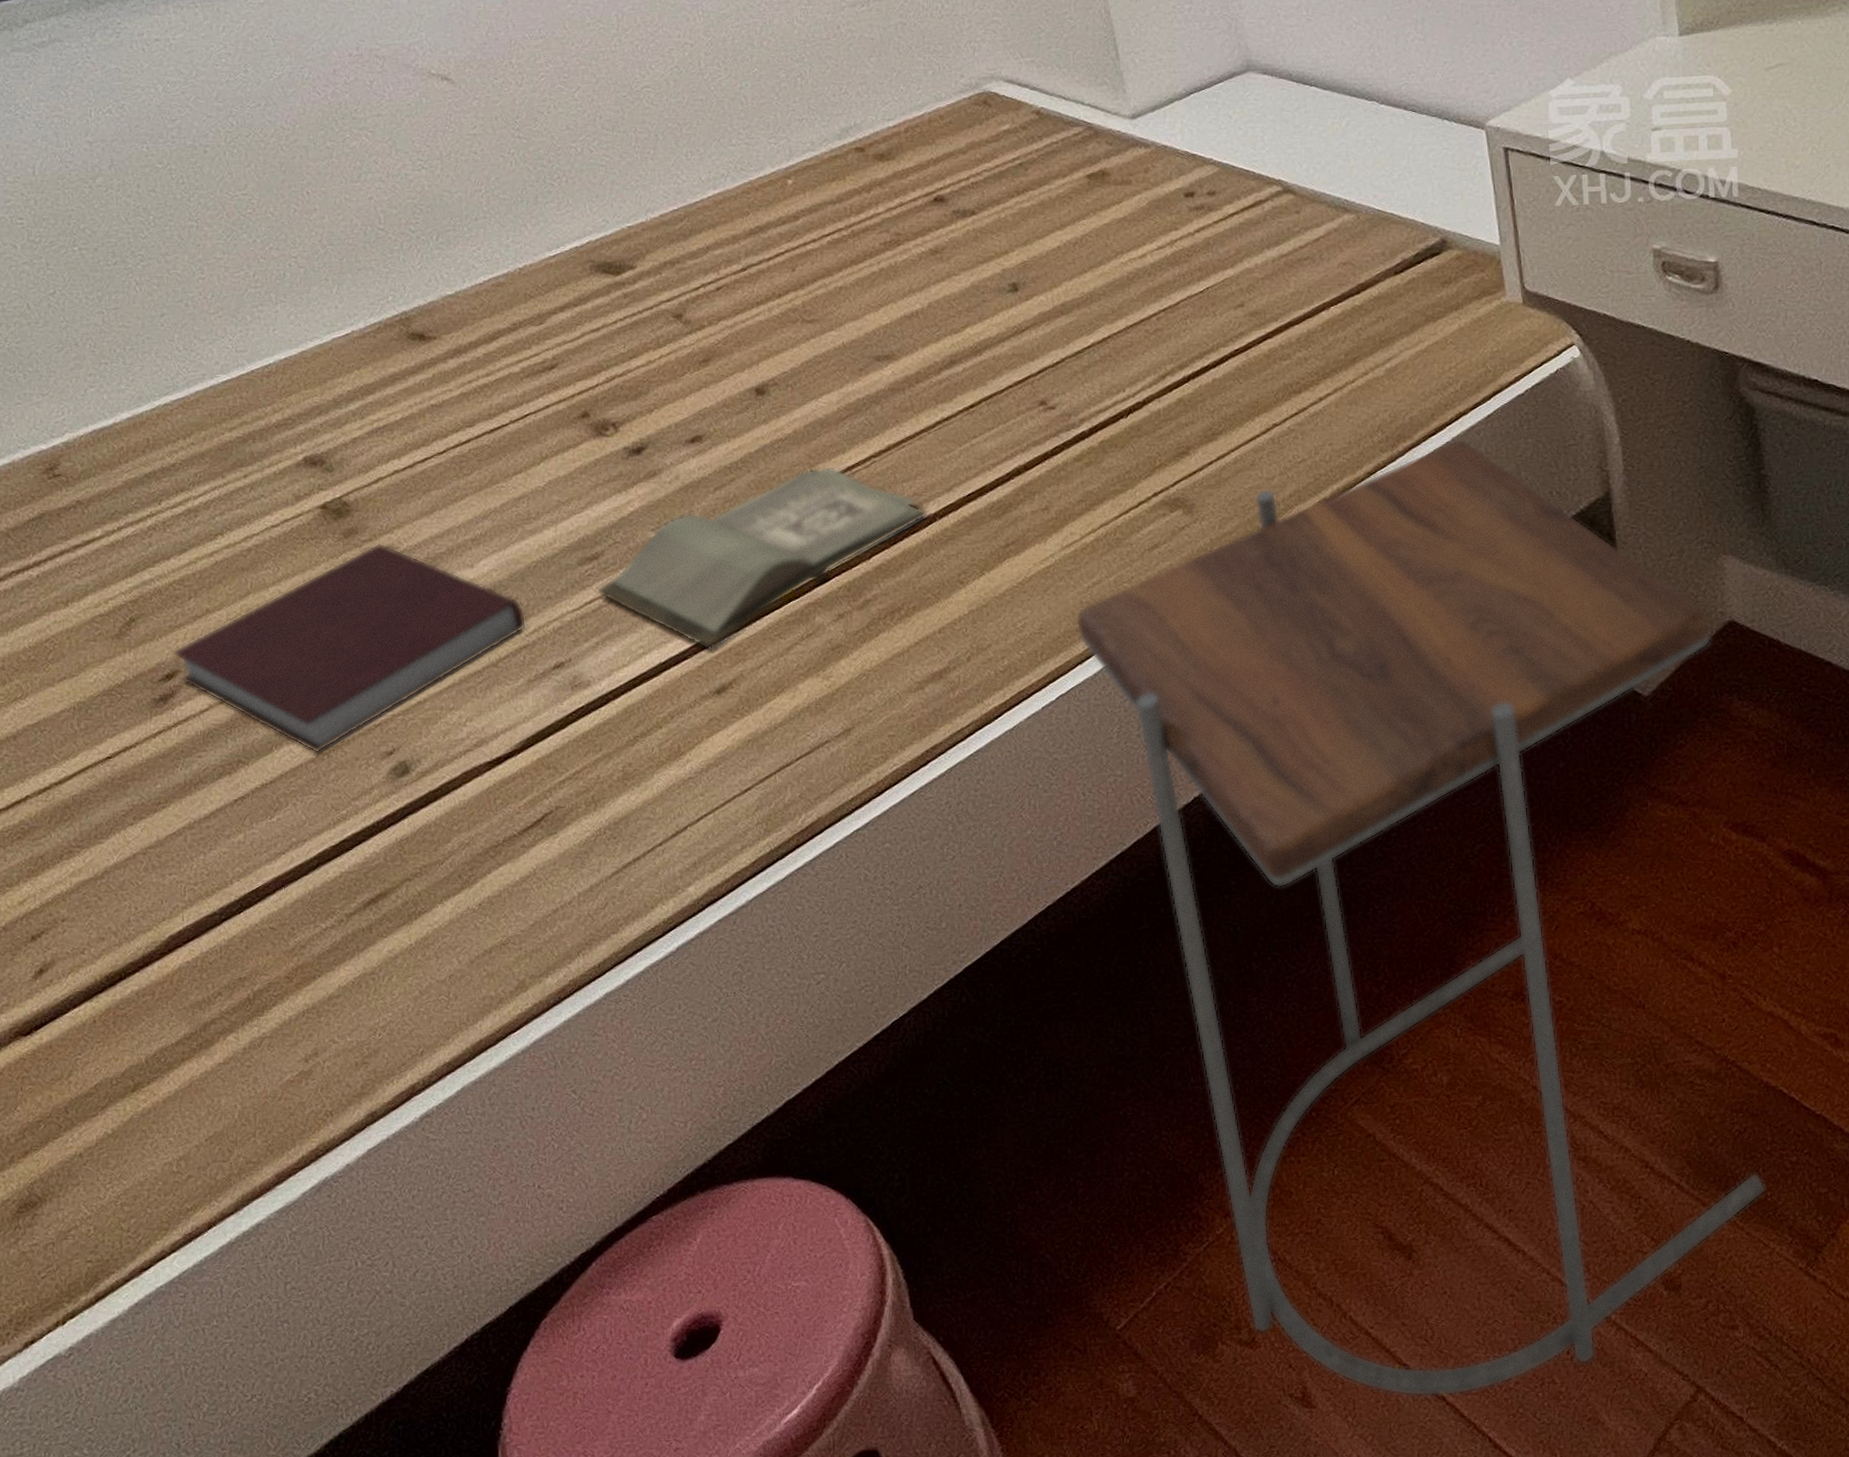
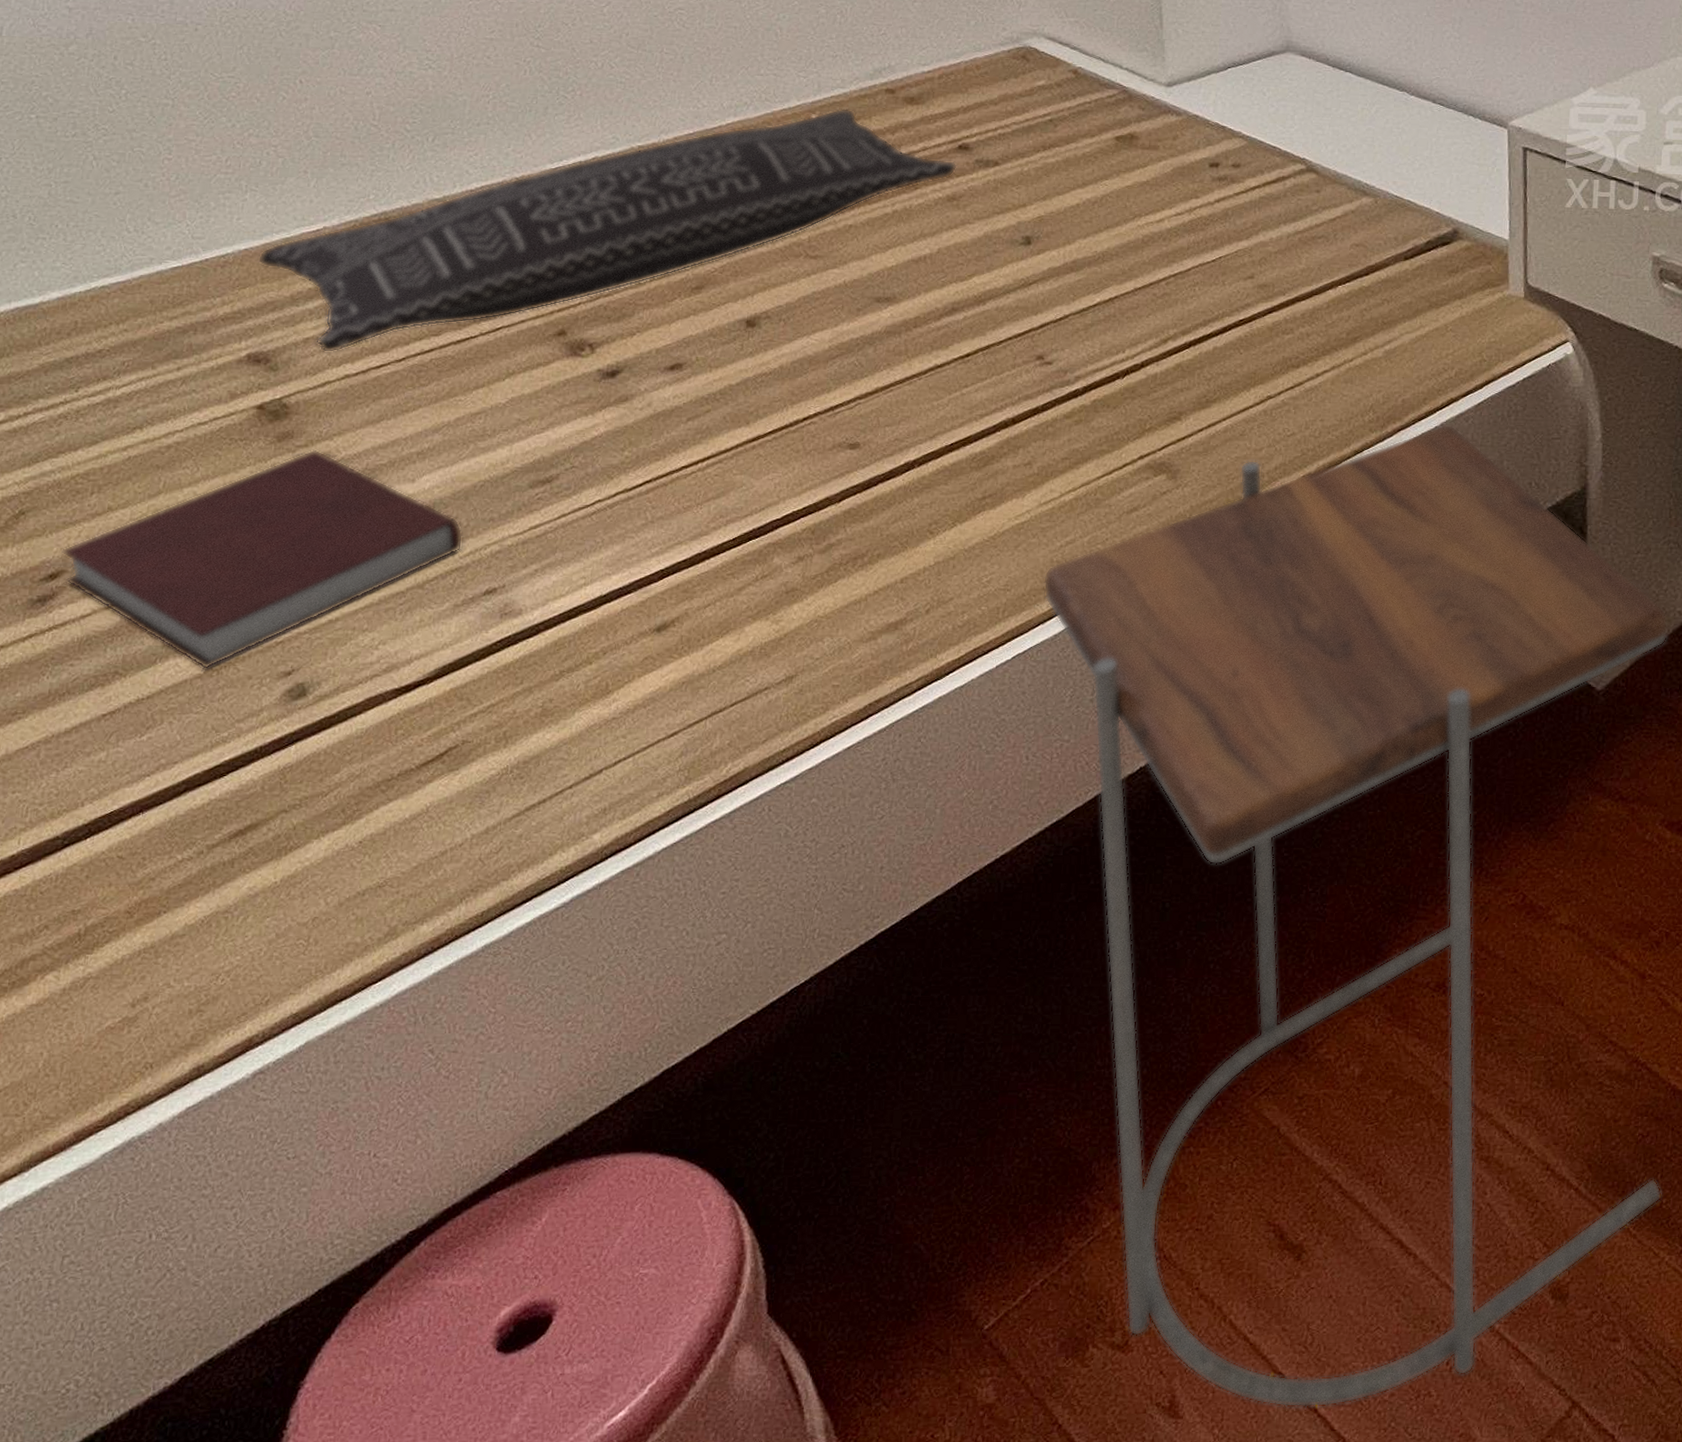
pillow: none [297,171,936,451] -> present [257,108,958,353]
hardback book: present [596,465,929,651] -> none [544,404,908,586]

